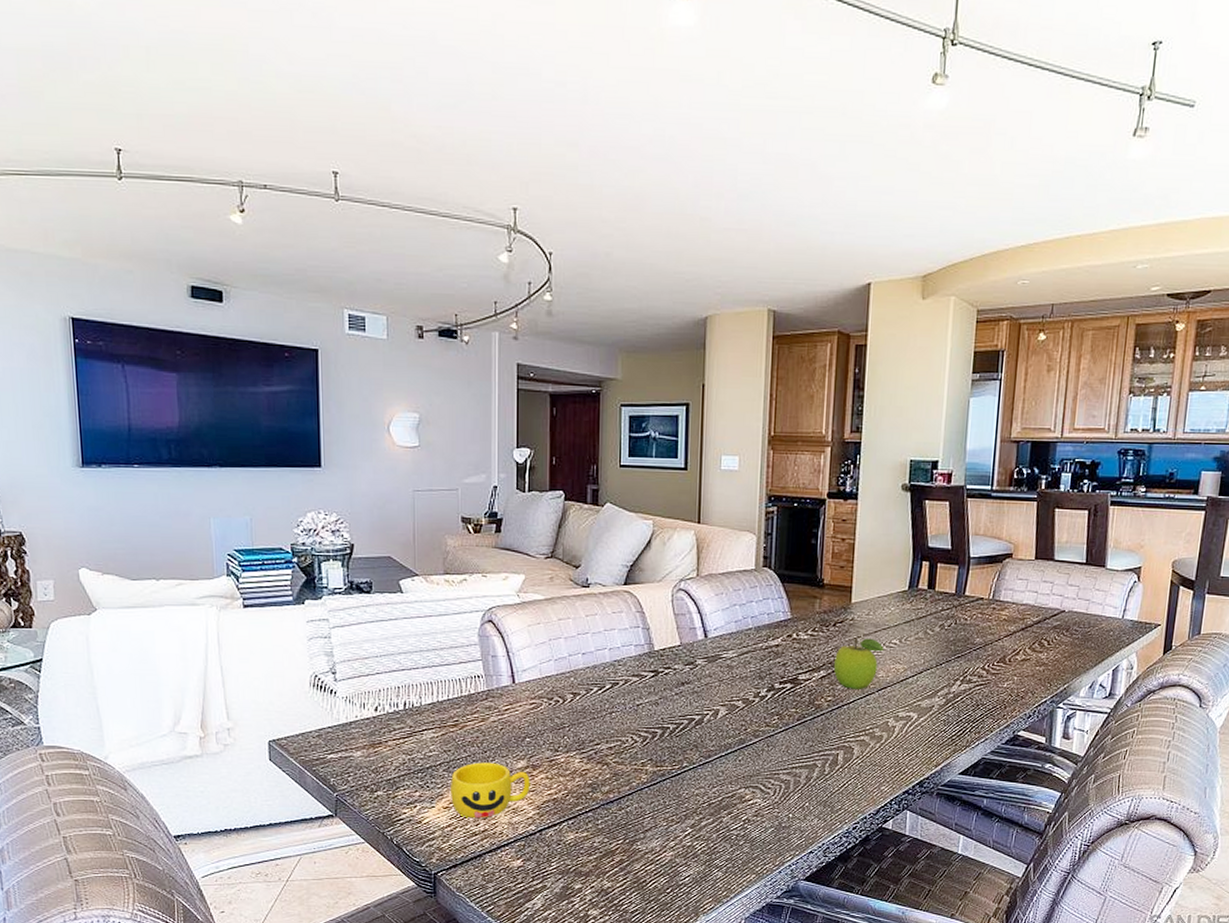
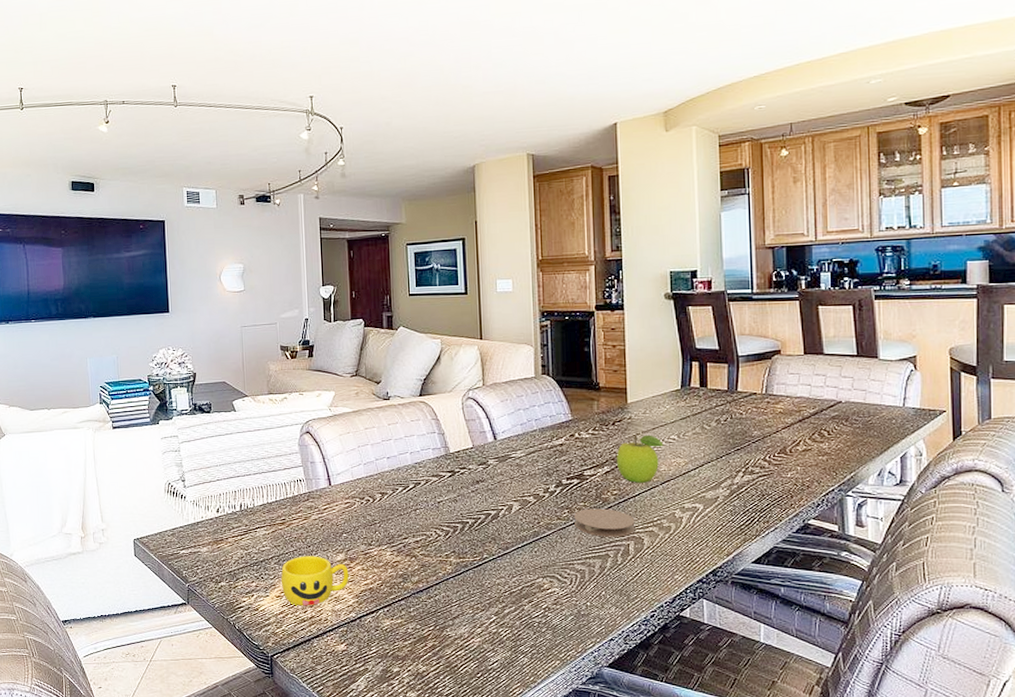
coaster: none [783,715,847,746] -> present [574,508,635,537]

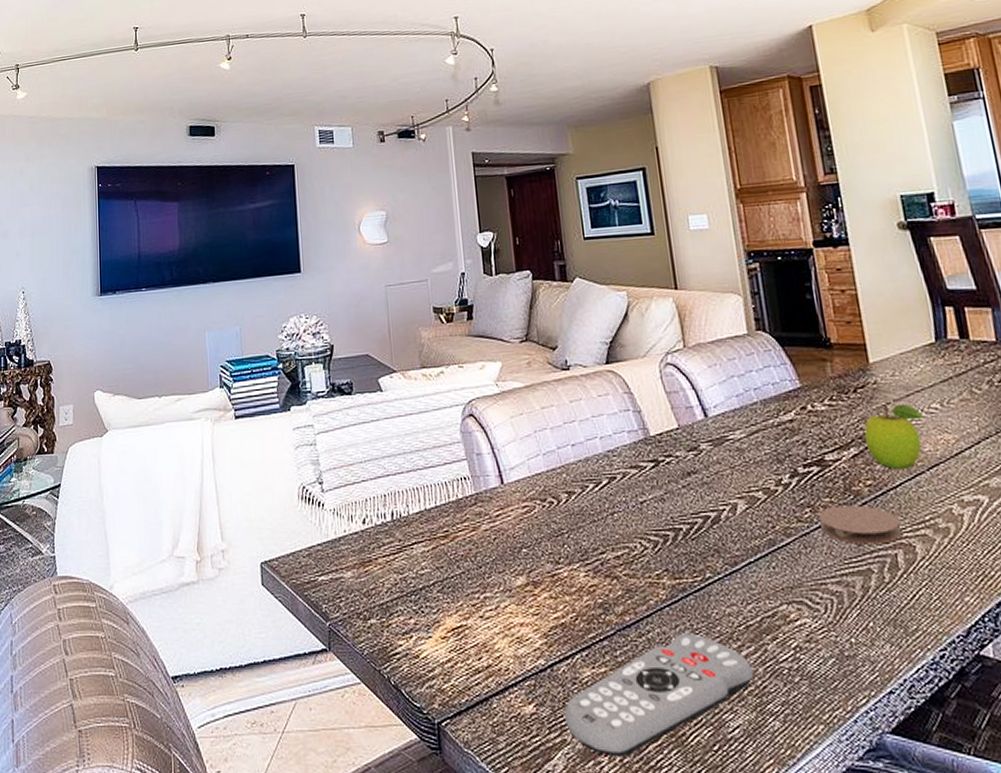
cup: present [280,556,349,607] -> none [446,580,534,651]
remote control: none [368,596,513,681] -> present [564,633,755,757]

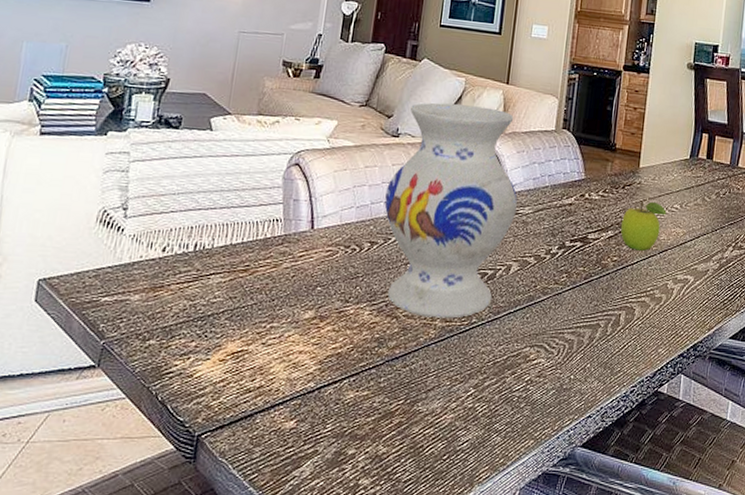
remote control: present [564,633,755,757] -> none [320,366,491,465]
vase: none [570,320,726,575] -> present [384,102,518,319]
coaster: present [819,505,903,545] -> none [571,274,630,306]

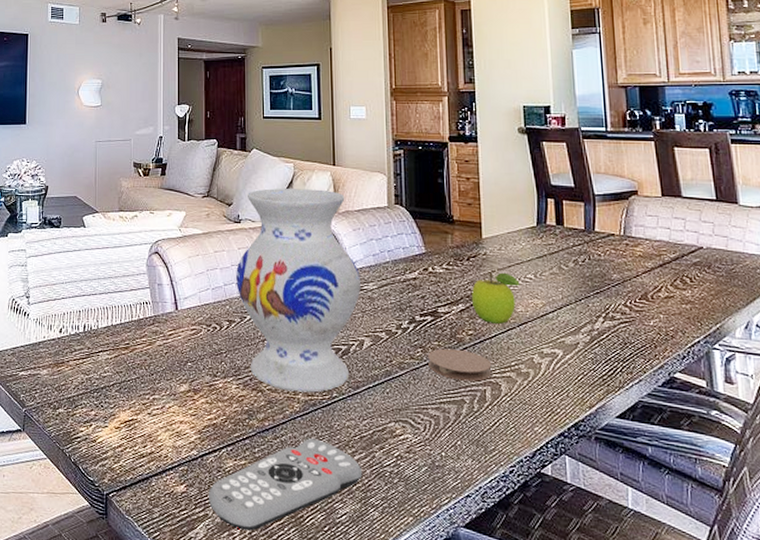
remote control: none [320,366,491,465] -> present [209,438,363,531]
coaster: none [571,274,630,306] -> present [428,348,492,382]

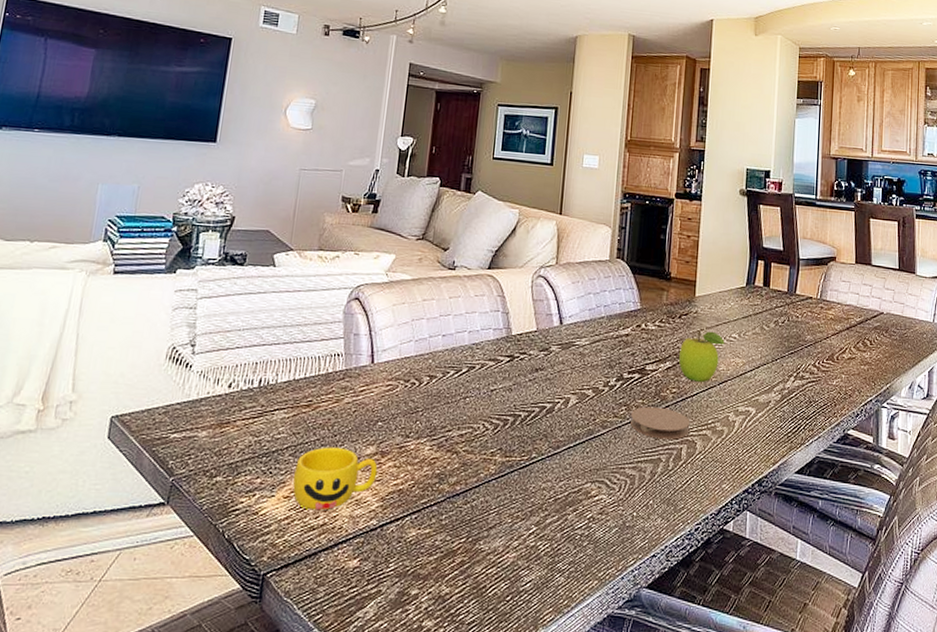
cup: none [121,384,192,441] -> present [293,447,378,511]
remote control: present [209,438,363,531] -> none [384,502,553,606]
vase: present [236,188,361,393] -> none [442,234,574,454]

